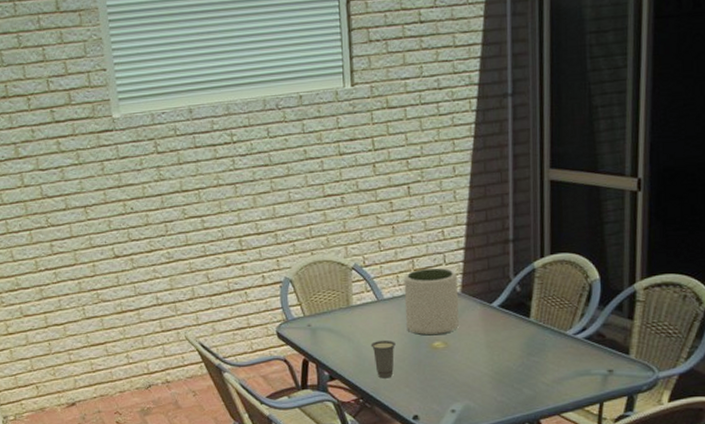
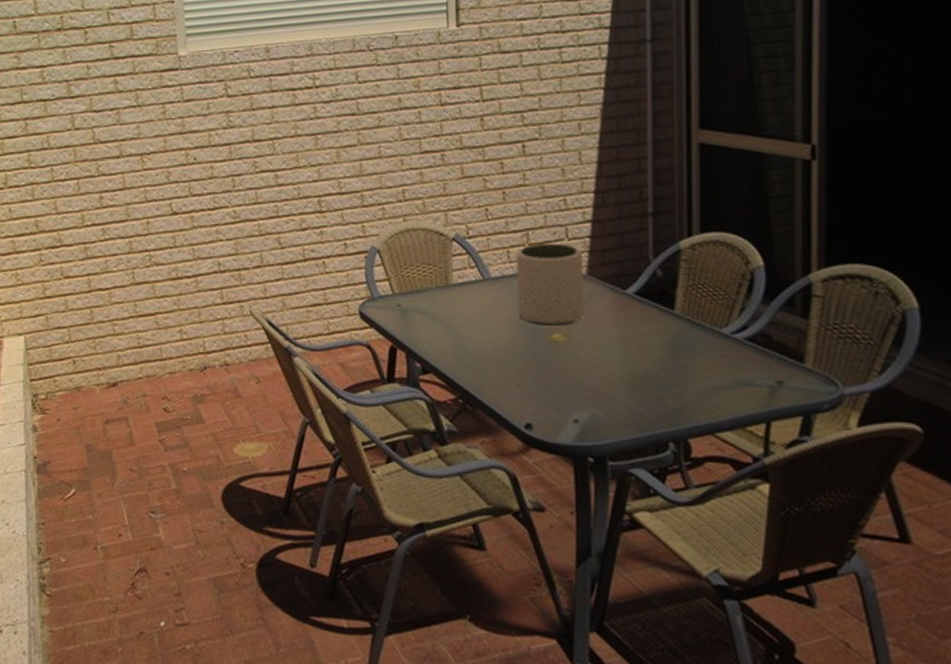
cup: present [370,340,395,379] -> none [473,327,504,375]

